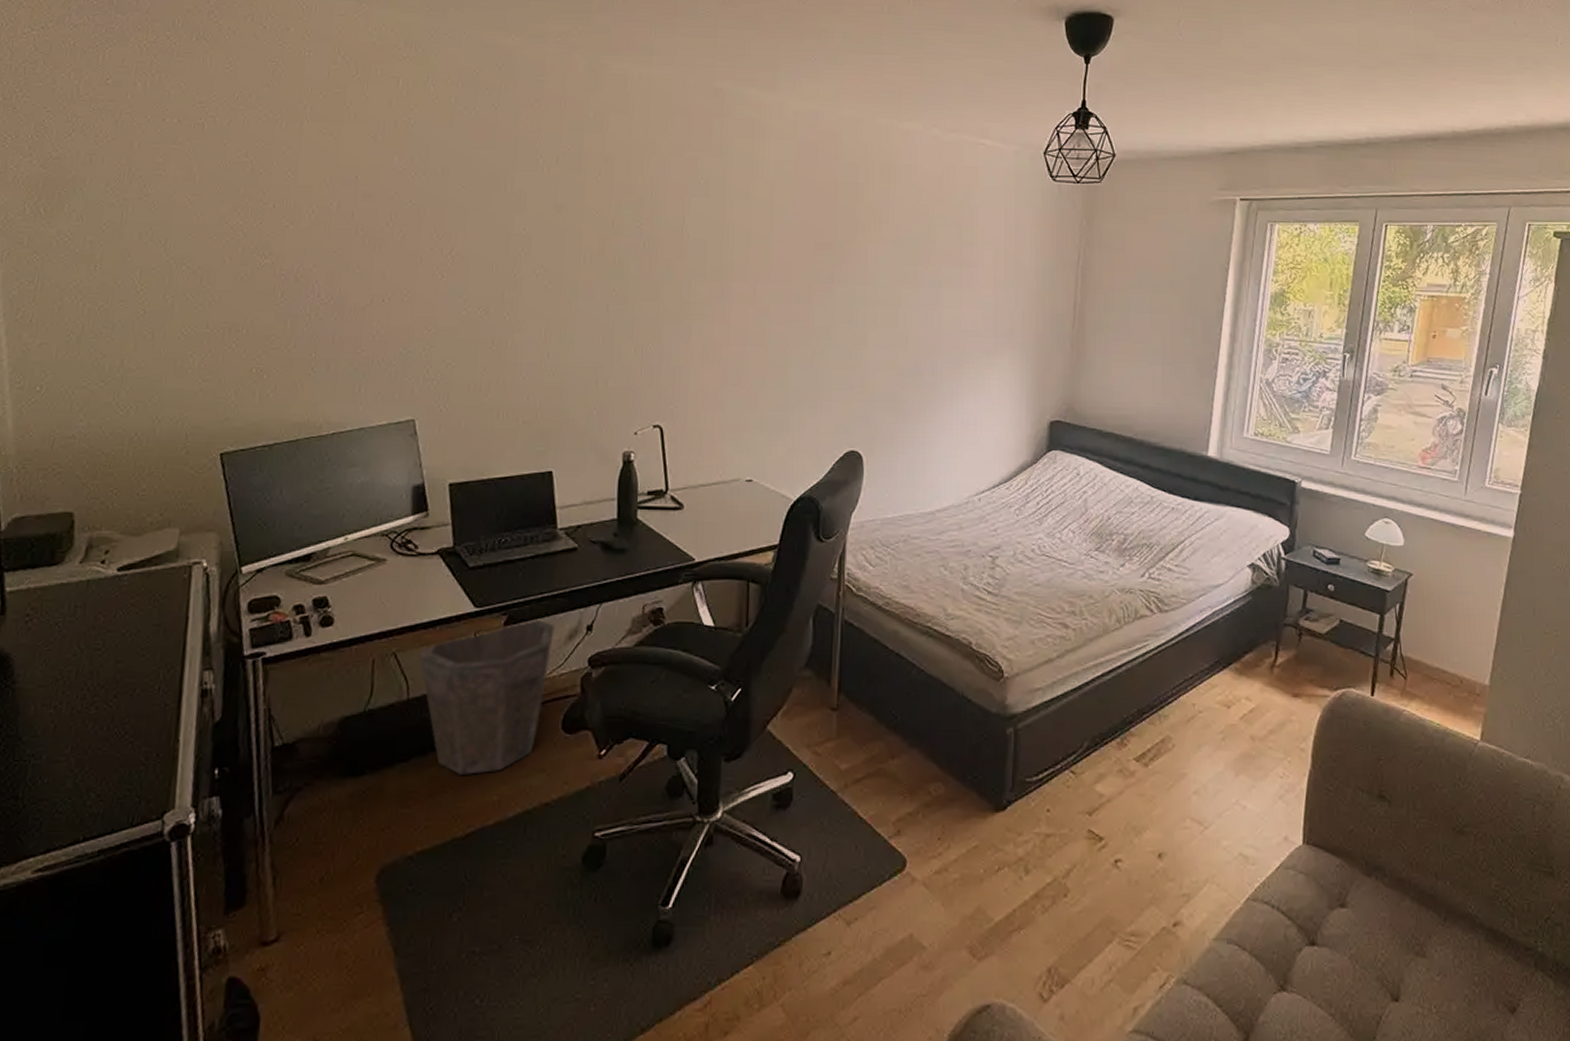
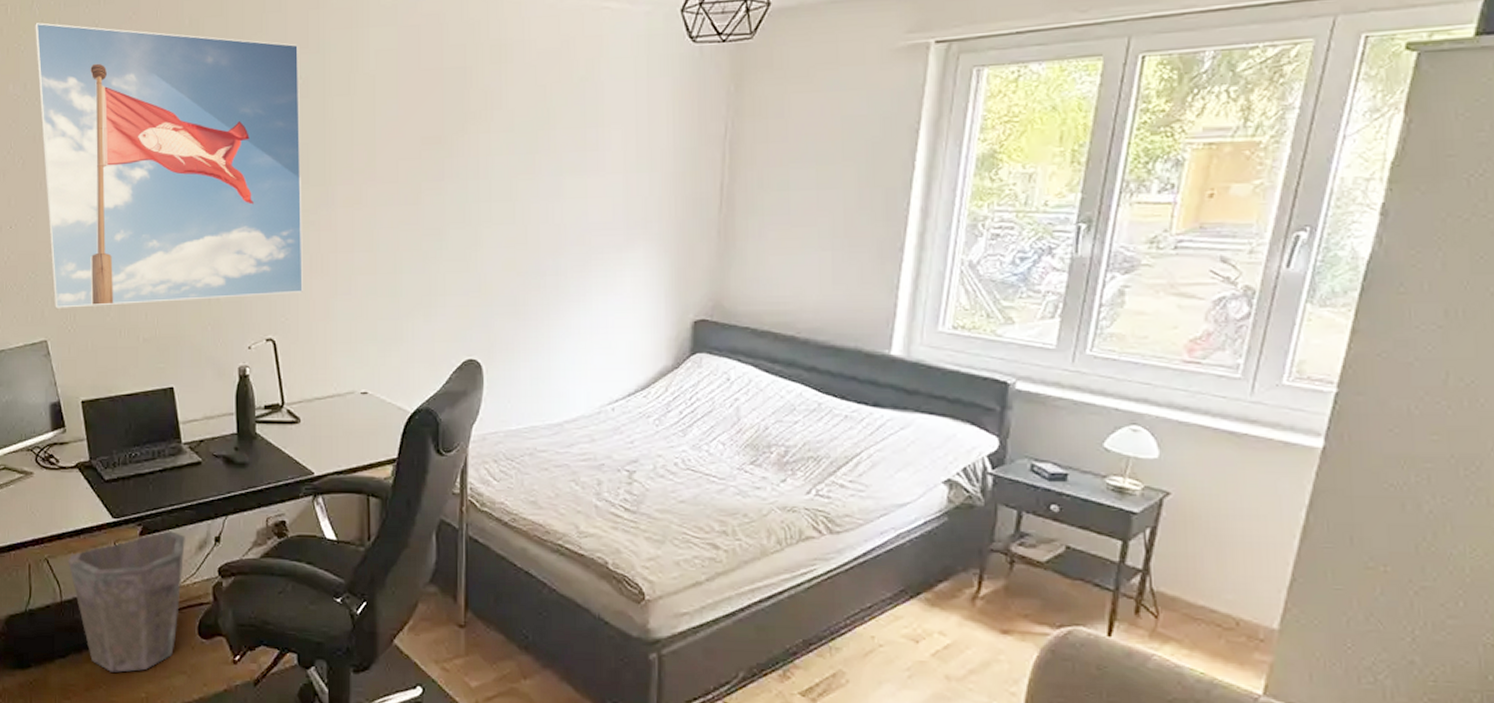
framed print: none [426,99,702,387] -> present [35,22,303,308]

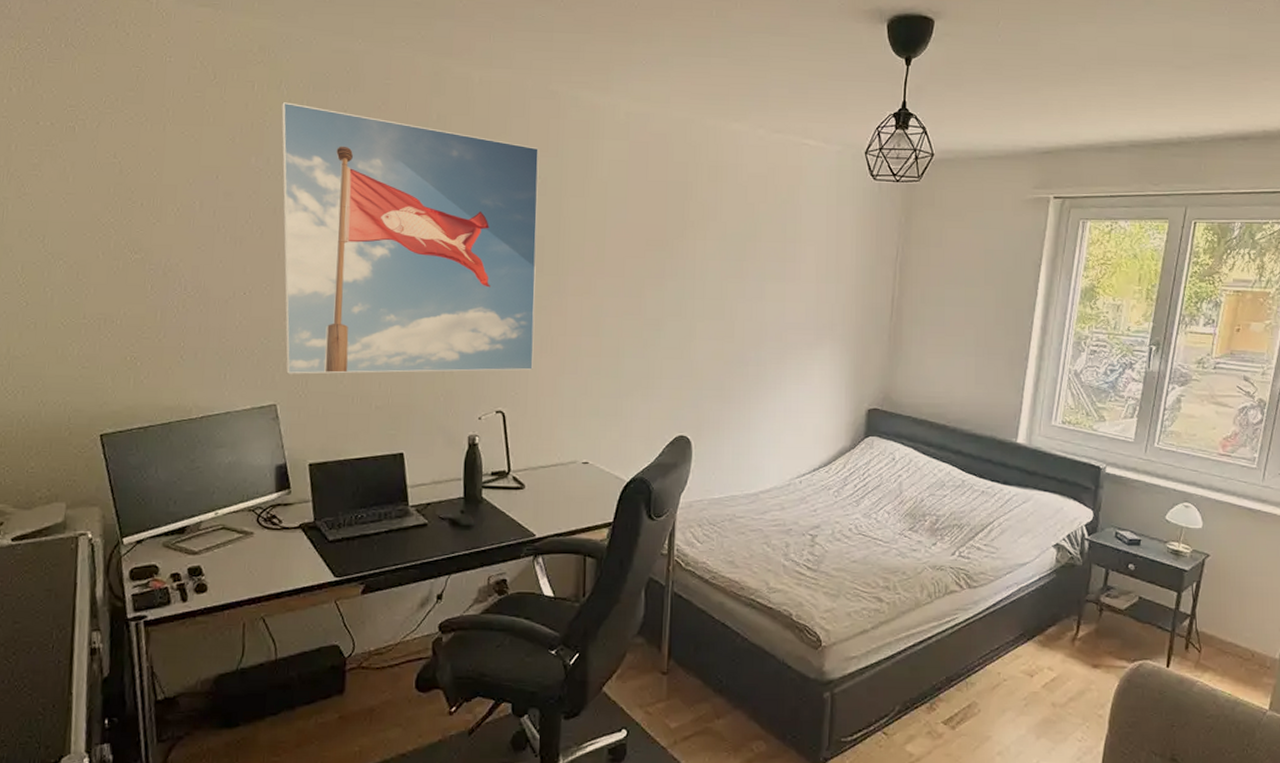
waste bin: present [68,530,185,673] -> none [285,588,408,728]

